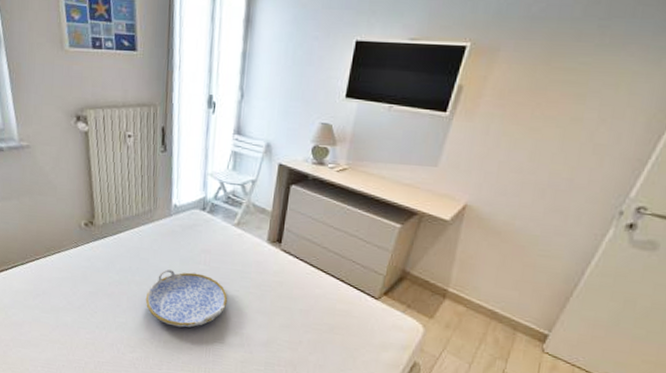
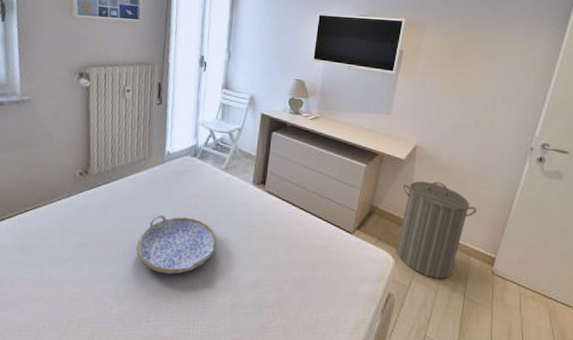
laundry hamper: none [428,246,534,352] -> present [397,181,476,279]

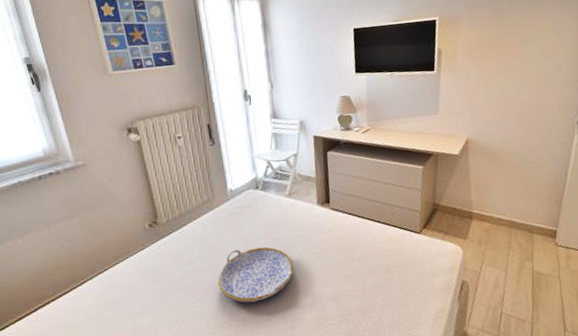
laundry hamper: present [397,181,476,279] -> none [460,170,534,260]

